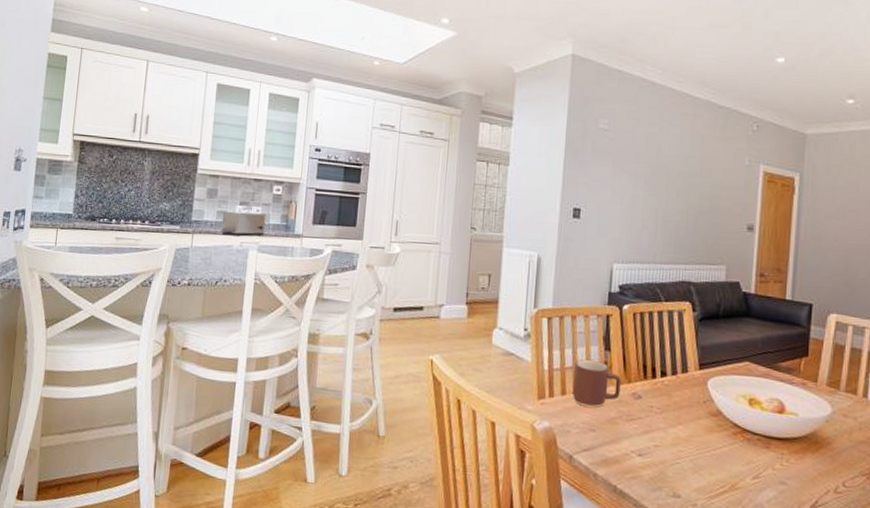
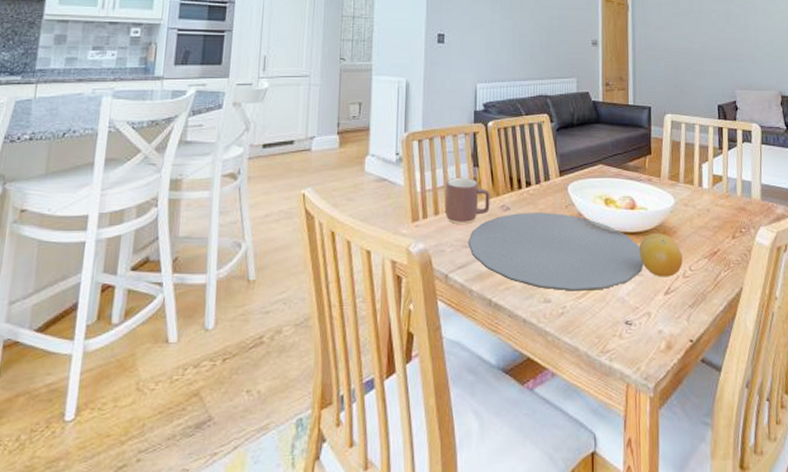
toaster: present [222,211,266,237] -> none [71,57,123,83]
placemat: none [596,402,788,493] -> present [469,213,643,291]
fruit: none [784,442,836,490] -> present [639,234,683,277]

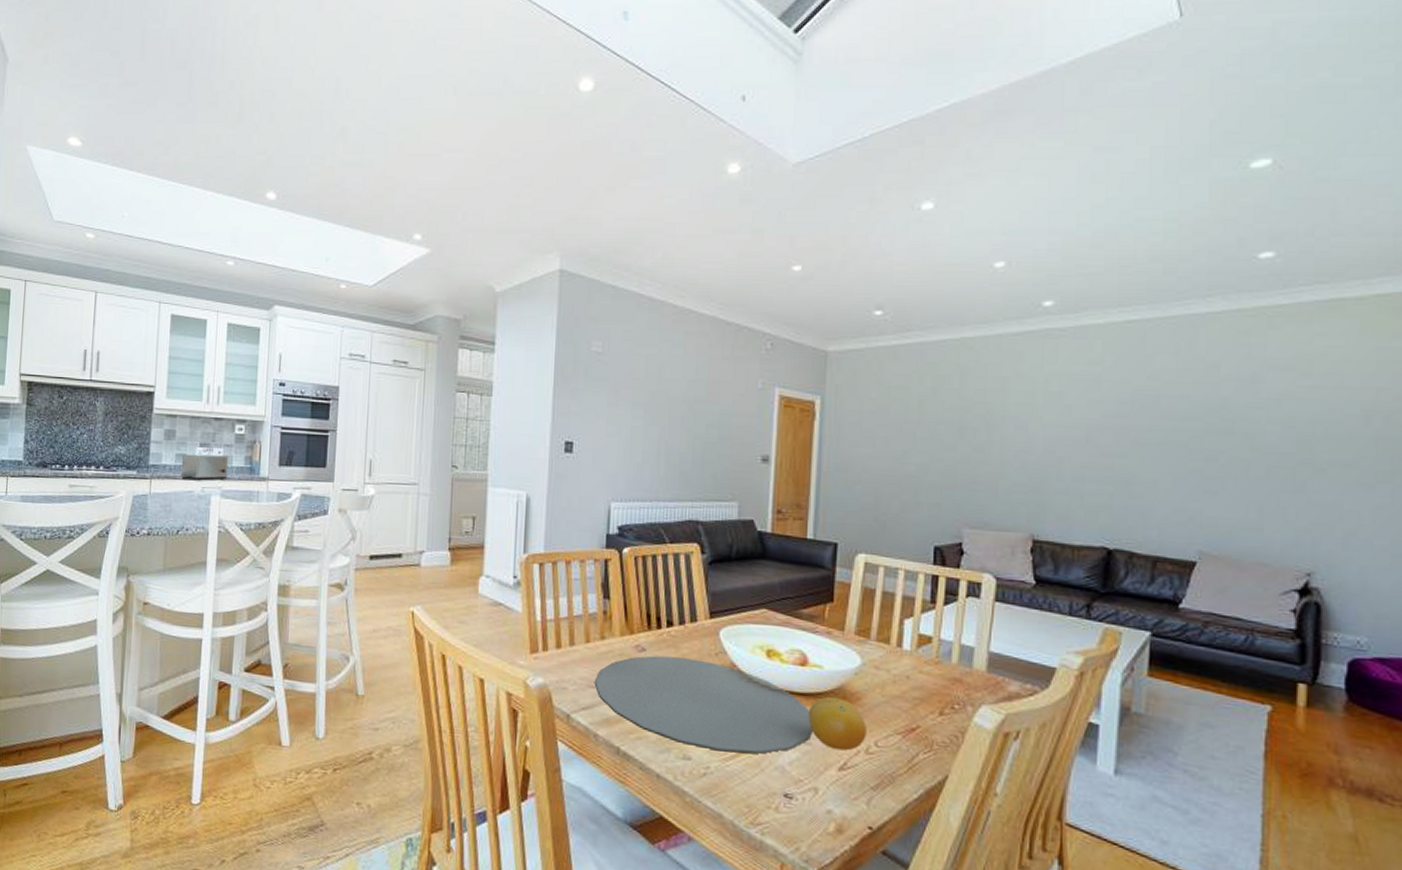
toaster: none [71,57,123,83] -> present [181,454,229,481]
mug: present [444,177,490,225] -> none [568,608,622,663]

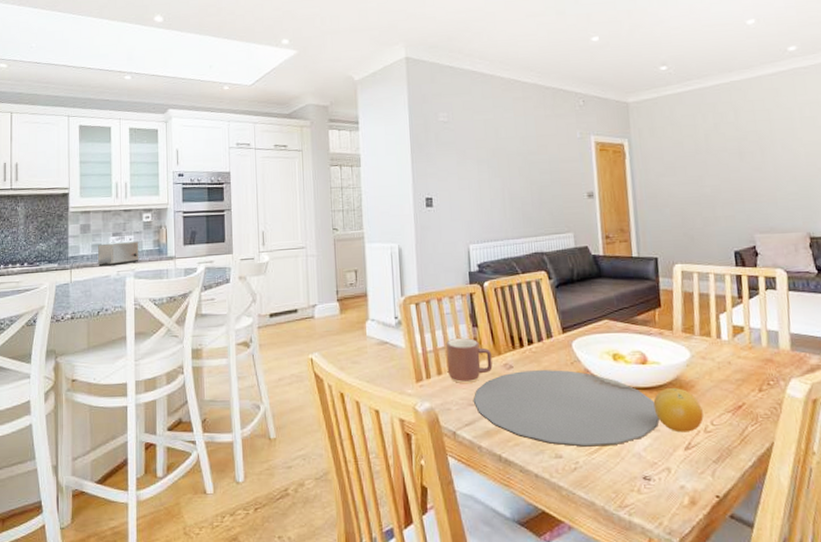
mug: none [568,608,622,663] -> present [445,337,493,384]

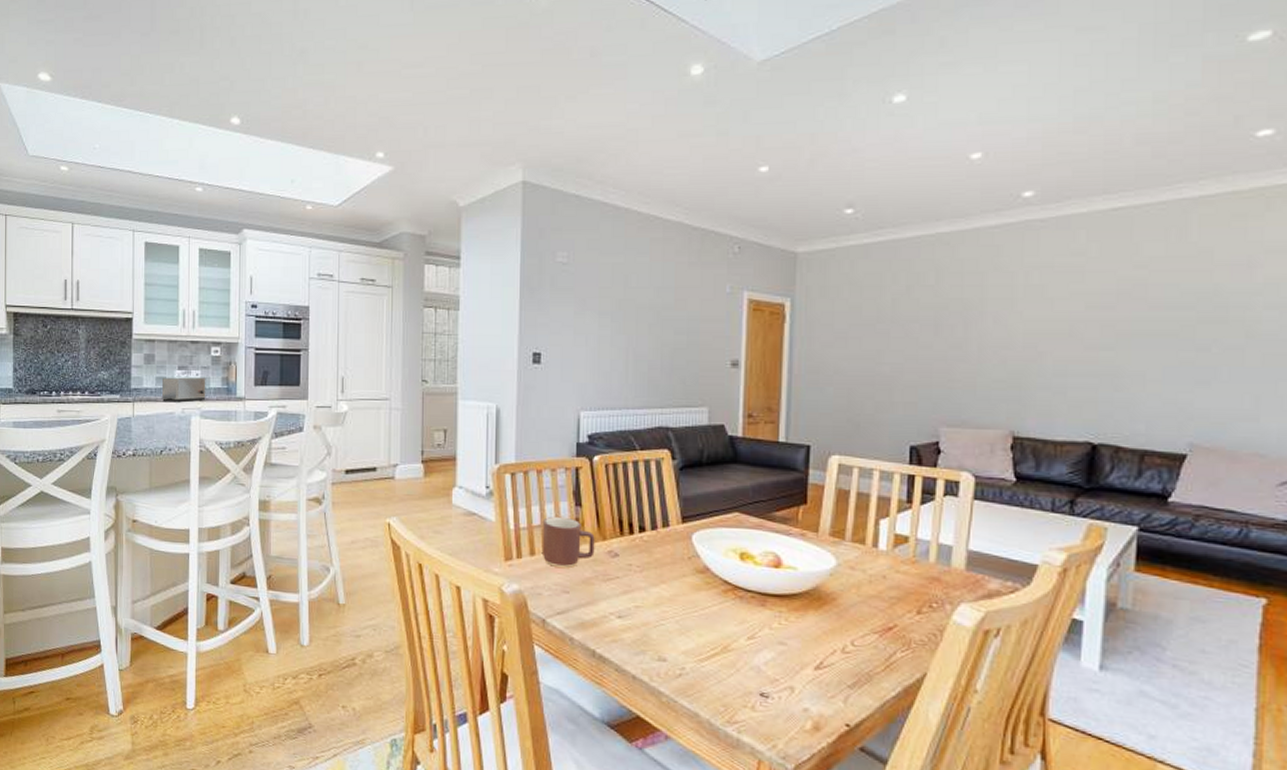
placemat: present [474,370,660,447] -> none [569,561,788,655]
fruit: present [653,388,704,433] -> none [783,598,843,651]

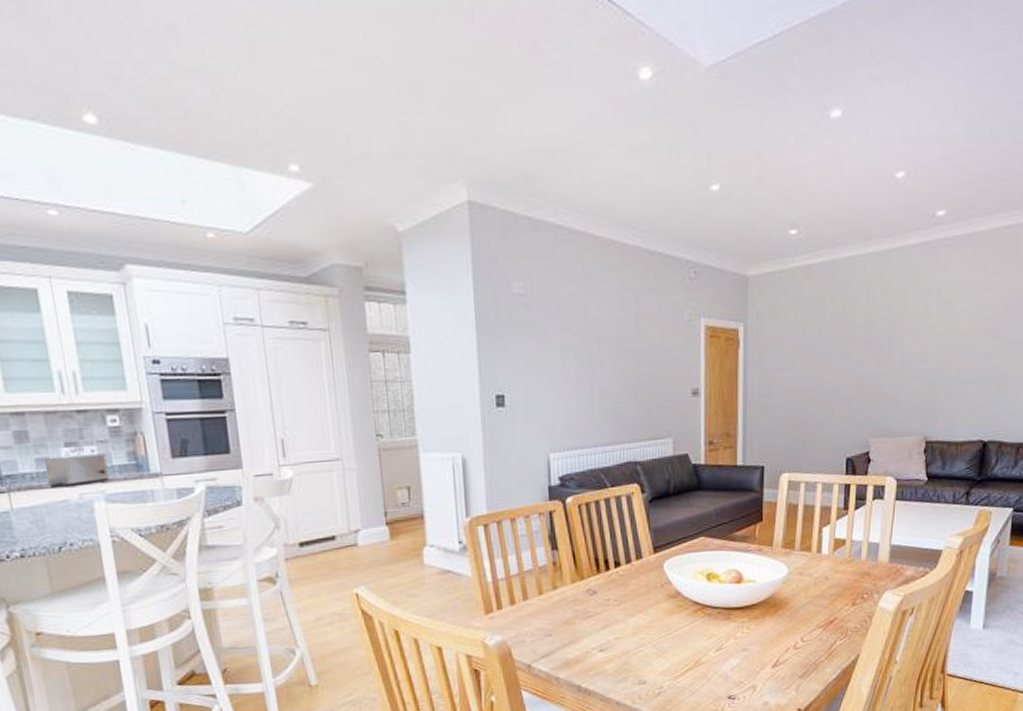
mug: present [541,516,595,569] -> none [519,562,574,613]

